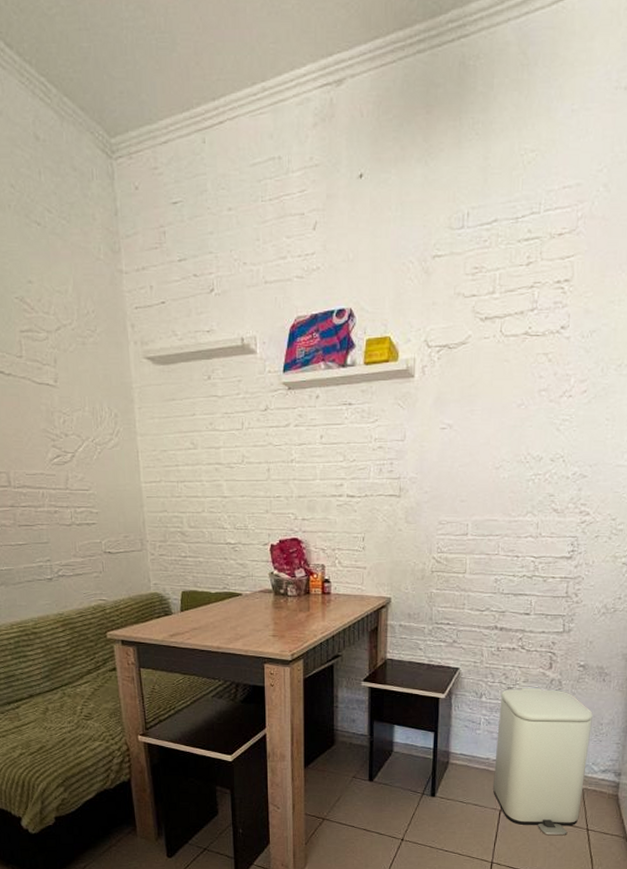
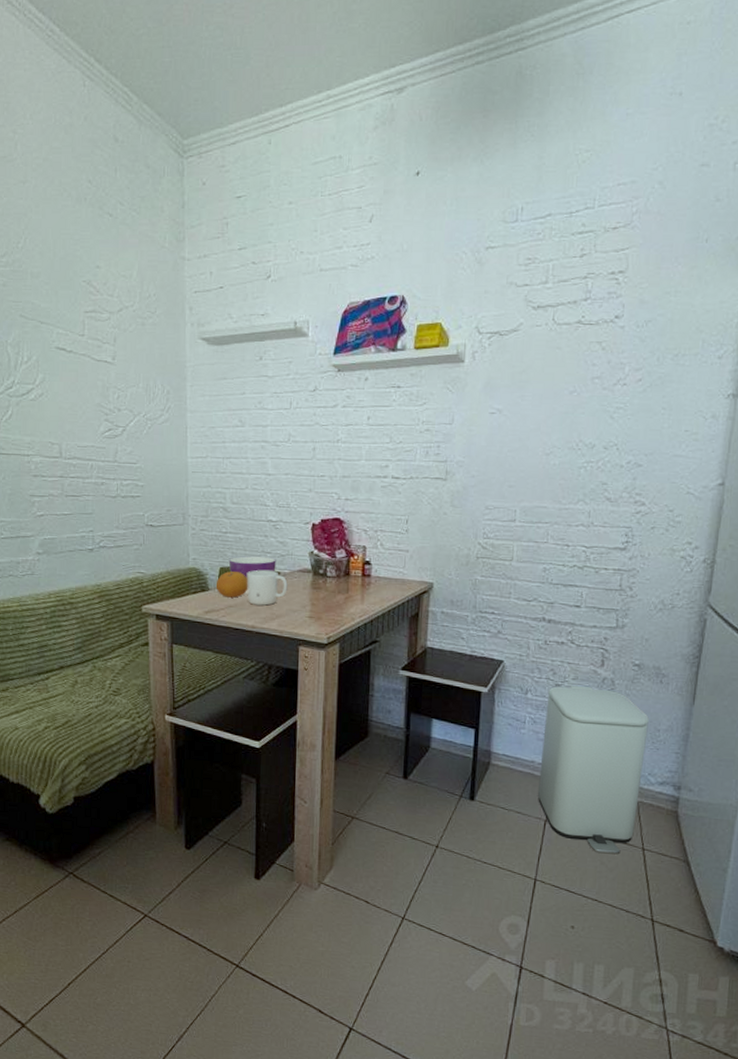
fruit: none [178,595,211,620] -> present [215,571,249,598]
bowl: none [190,579,237,601] -> present [228,556,276,579]
mug: none [208,592,250,627] -> present [246,570,288,606]

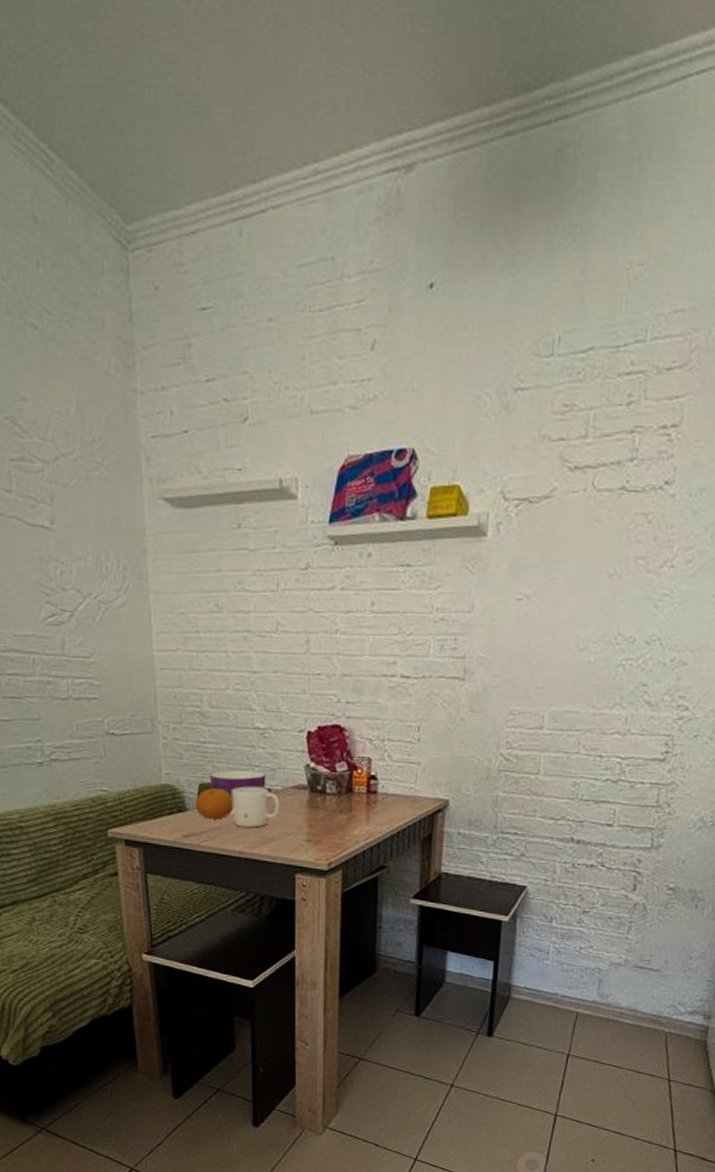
pedal bin: present [538,686,649,855] -> none [561,912,682,1087]

